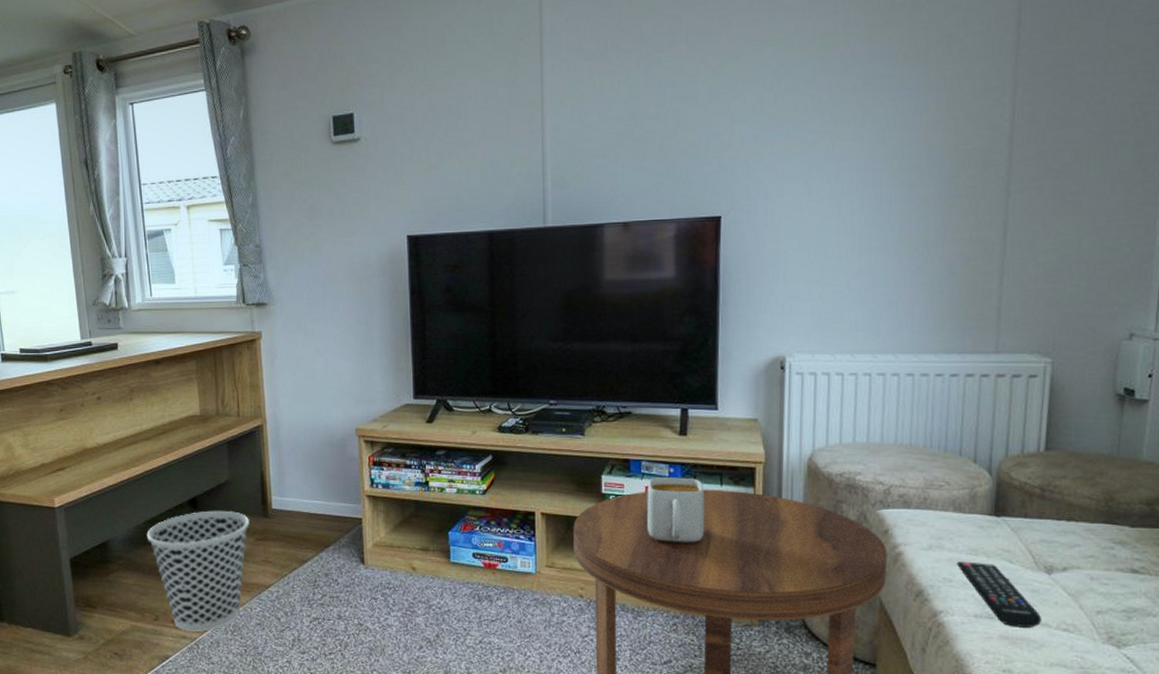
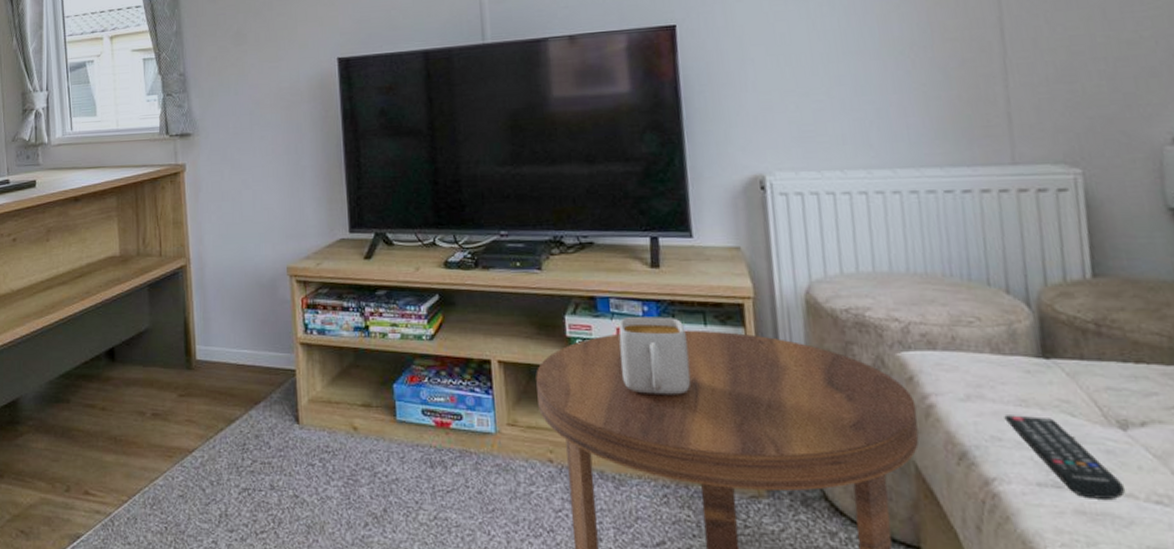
wastebasket: present [146,510,249,633] -> none [60,362,171,506]

